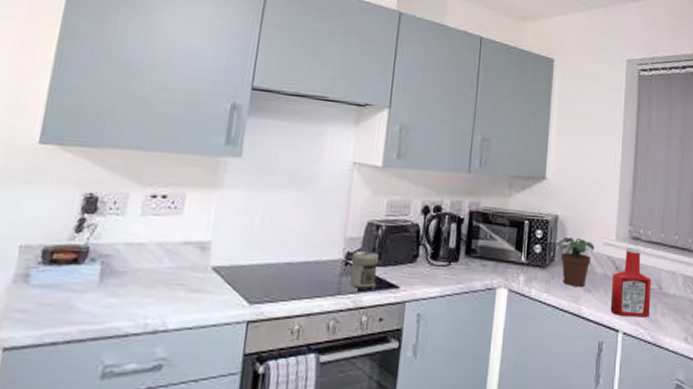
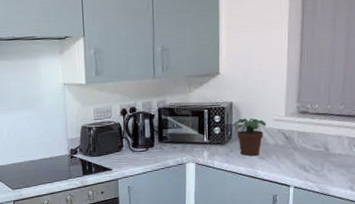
jar: present [350,250,380,288] -> none [74,146,95,173]
ketchup bottle: present [610,246,652,318] -> none [282,119,319,175]

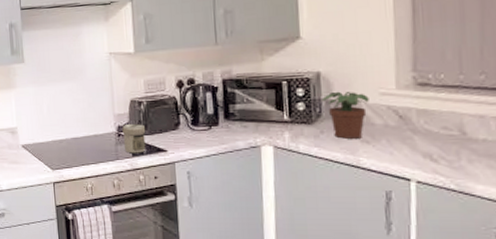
jar: none [74,146,95,173] -> present [122,123,146,154]

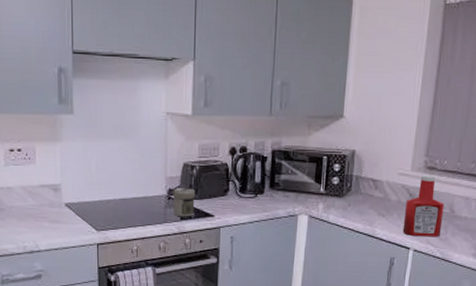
potted plant: present [321,91,369,139] -> none [352,169,390,212]
ketchup bottle: none [395,92,452,166] -> present [402,175,445,237]

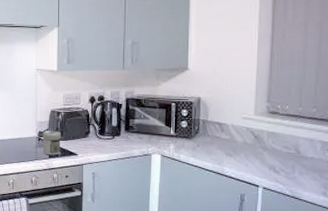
ketchup bottle: present [402,175,445,237] -> none [250,119,290,176]

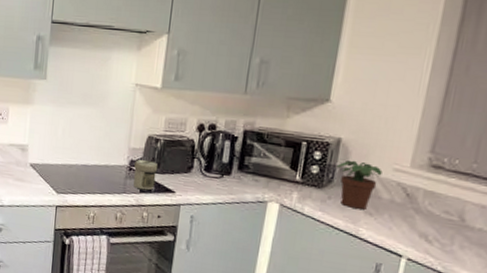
potted plant: none [199,114,235,152] -> present [335,159,383,210]

